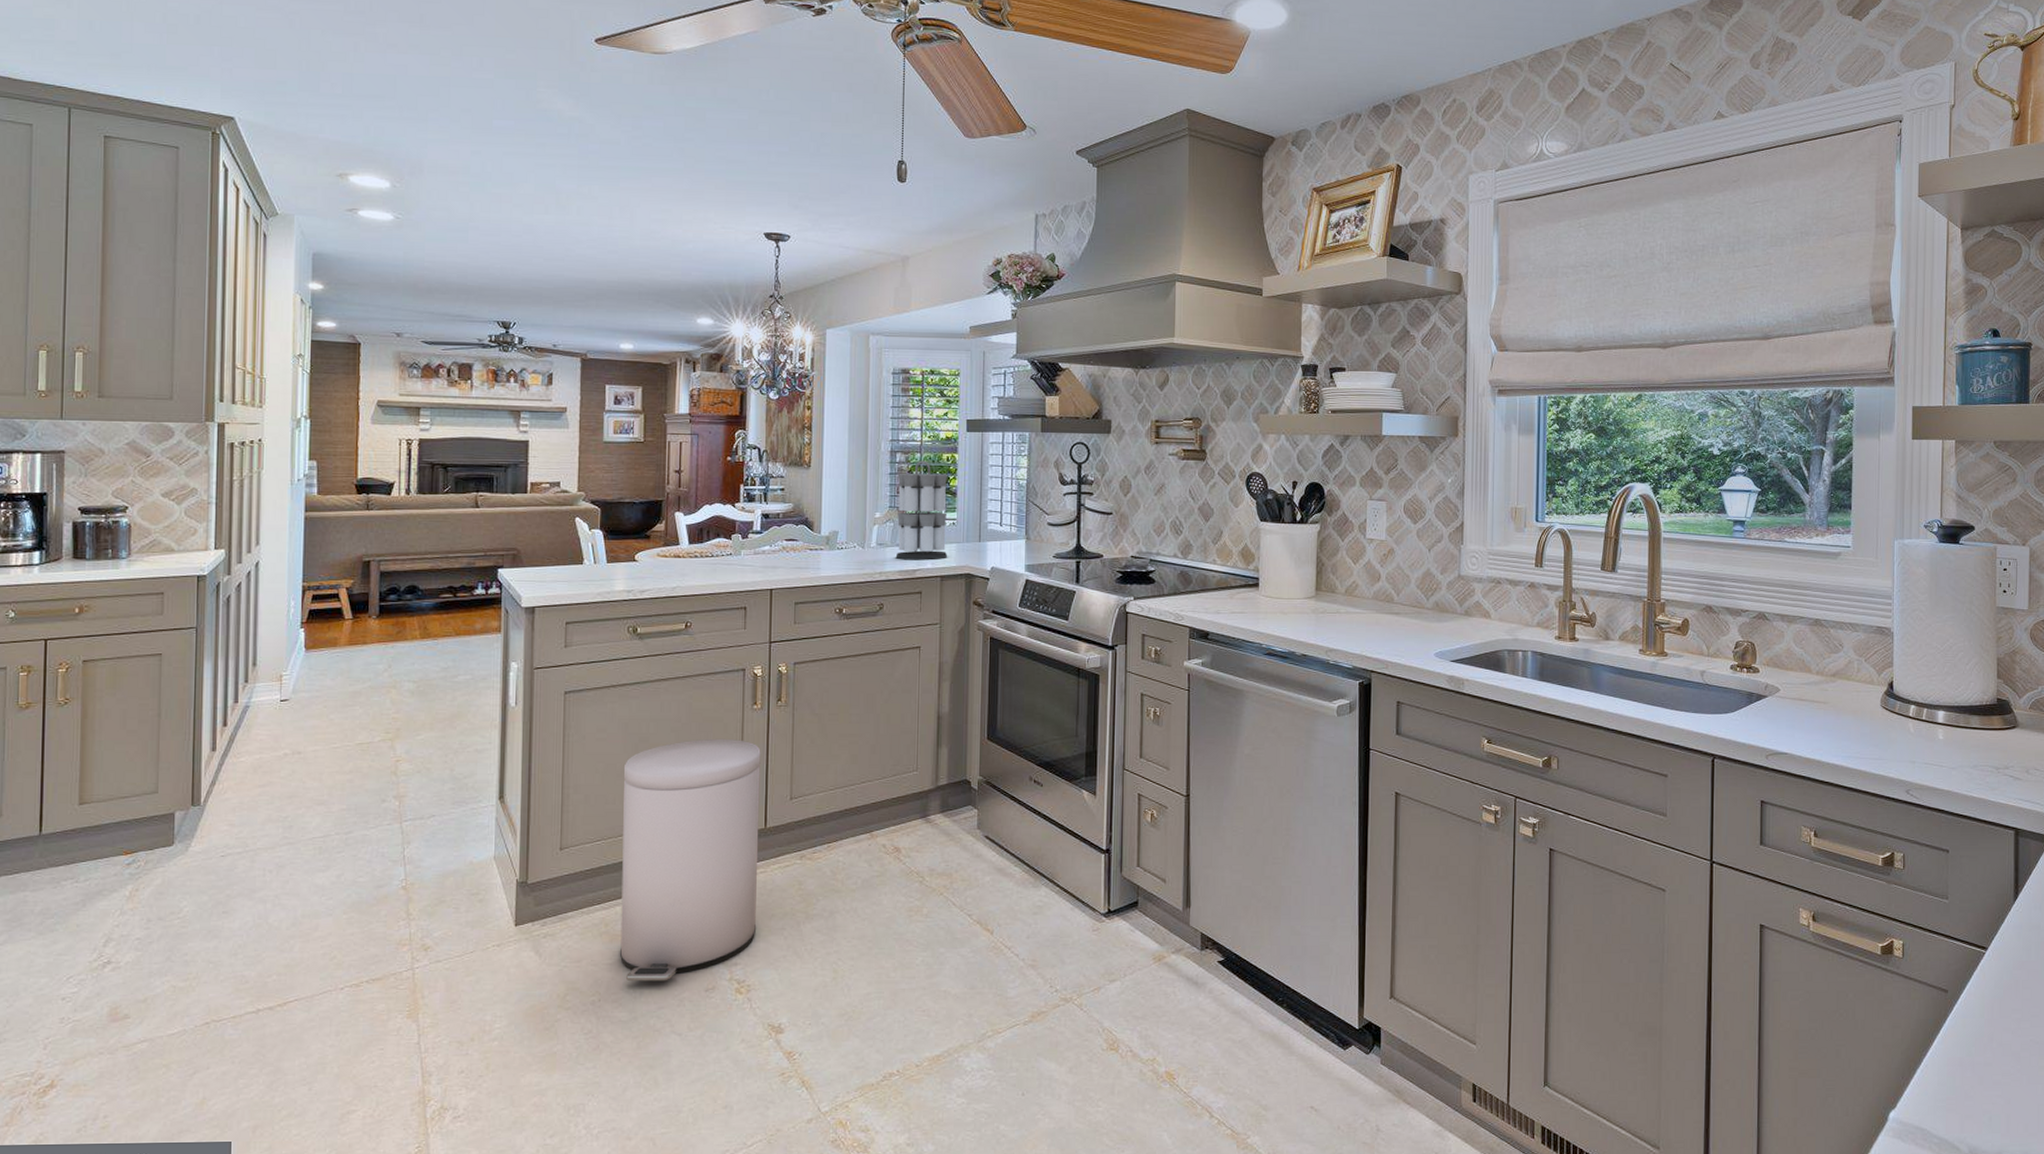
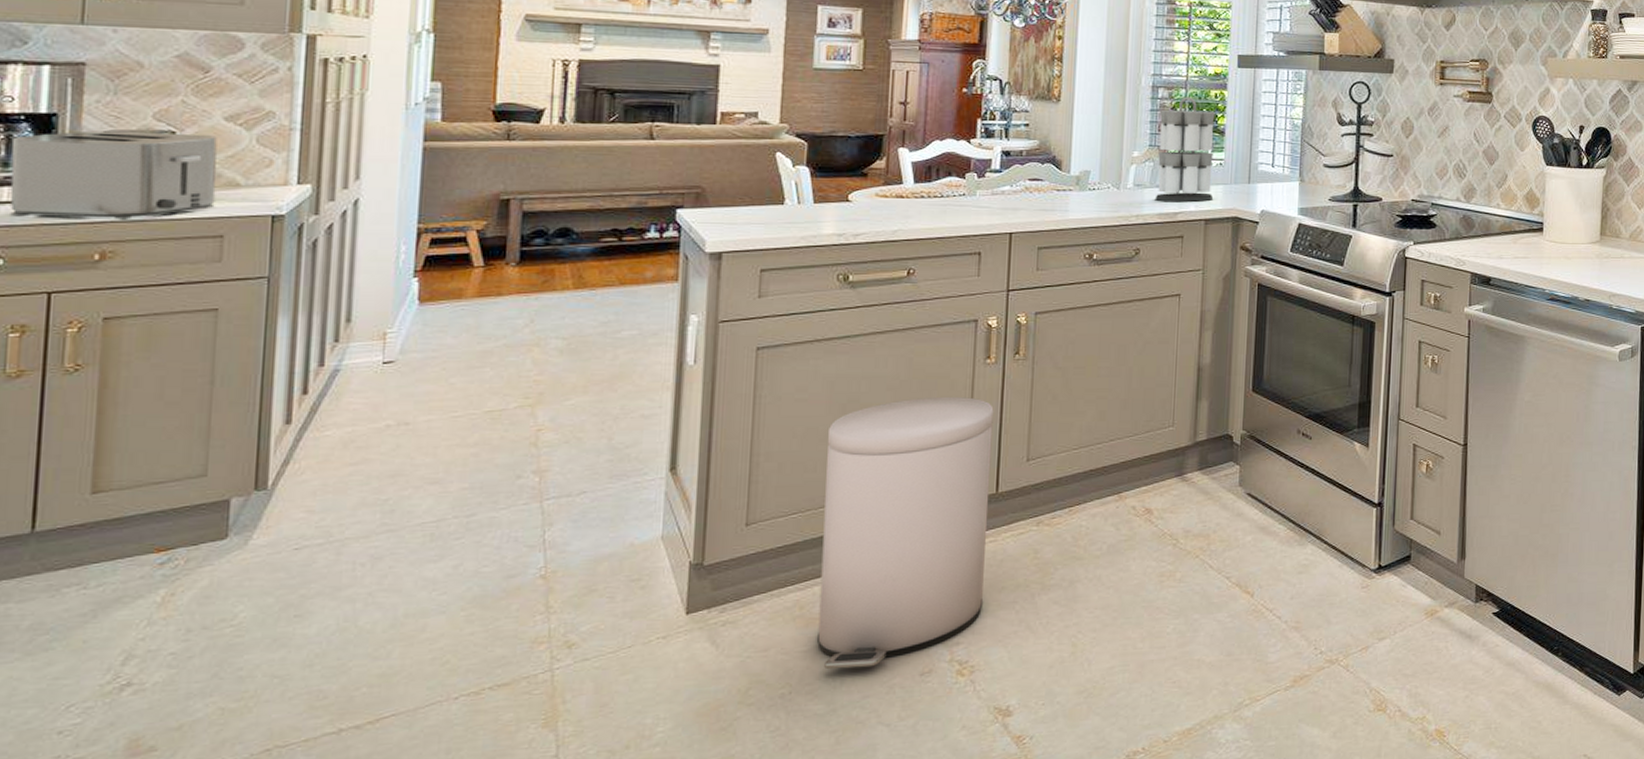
toaster: none [16,506,158,580] -> present [10,130,217,220]

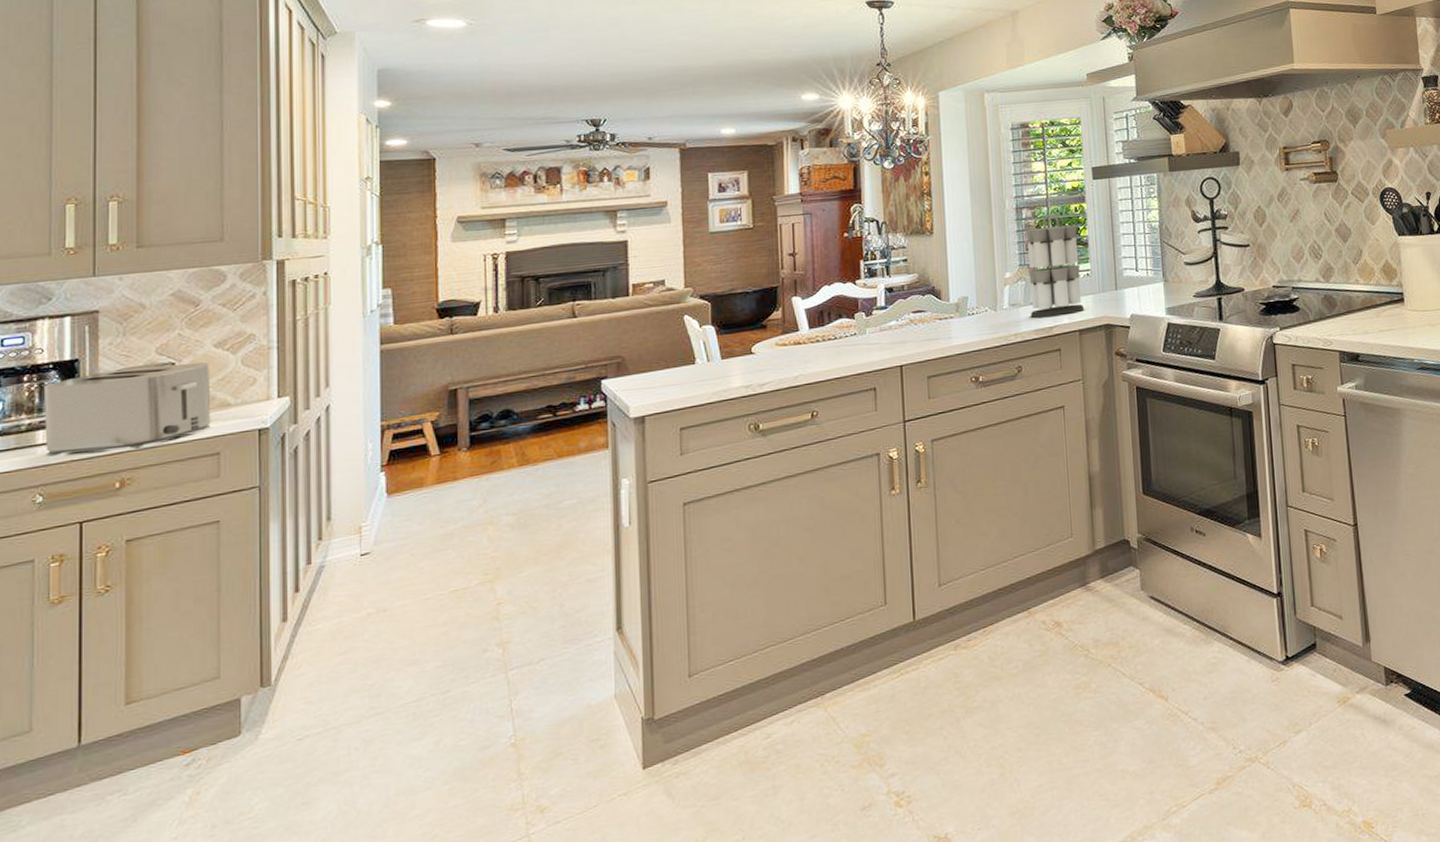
pedal bin: present [816,396,994,670] -> none [754,529,913,812]

